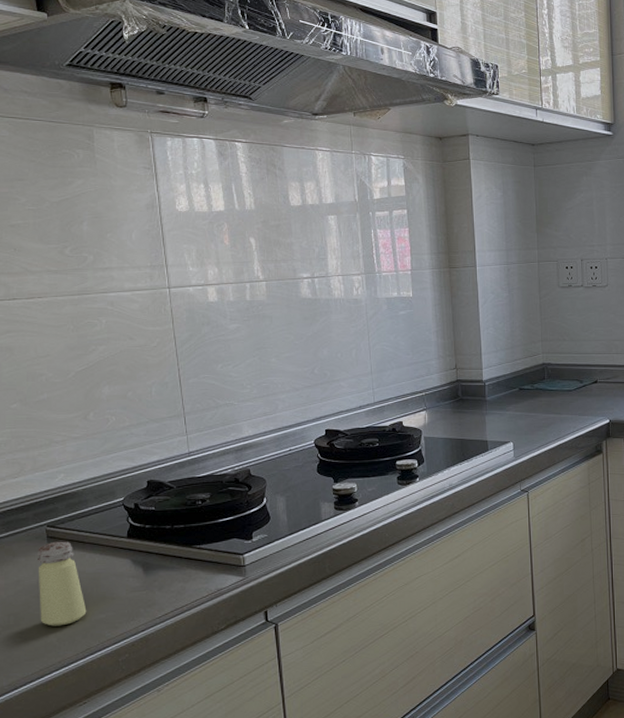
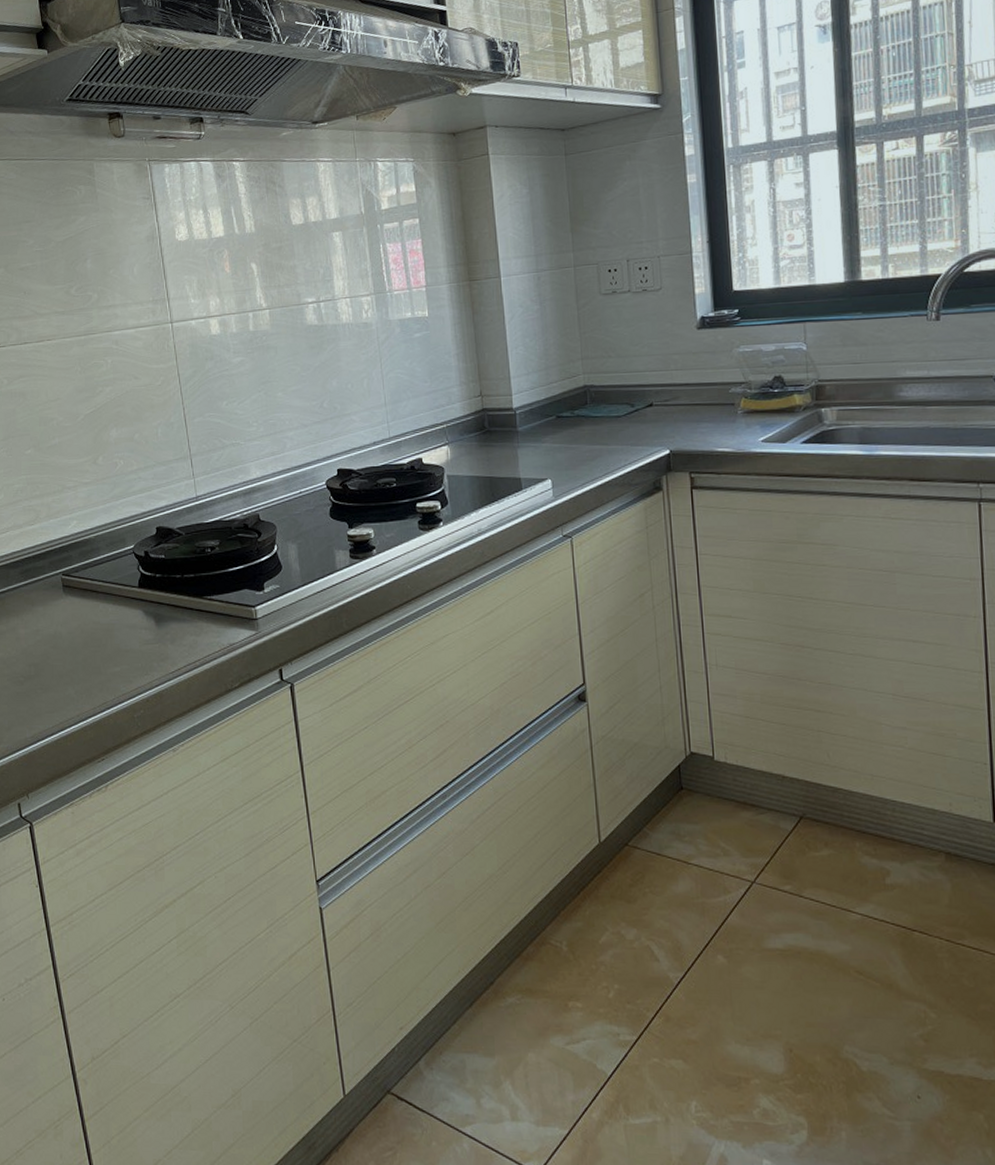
saltshaker: present [37,541,87,626] -> none [53,590,102,678]

